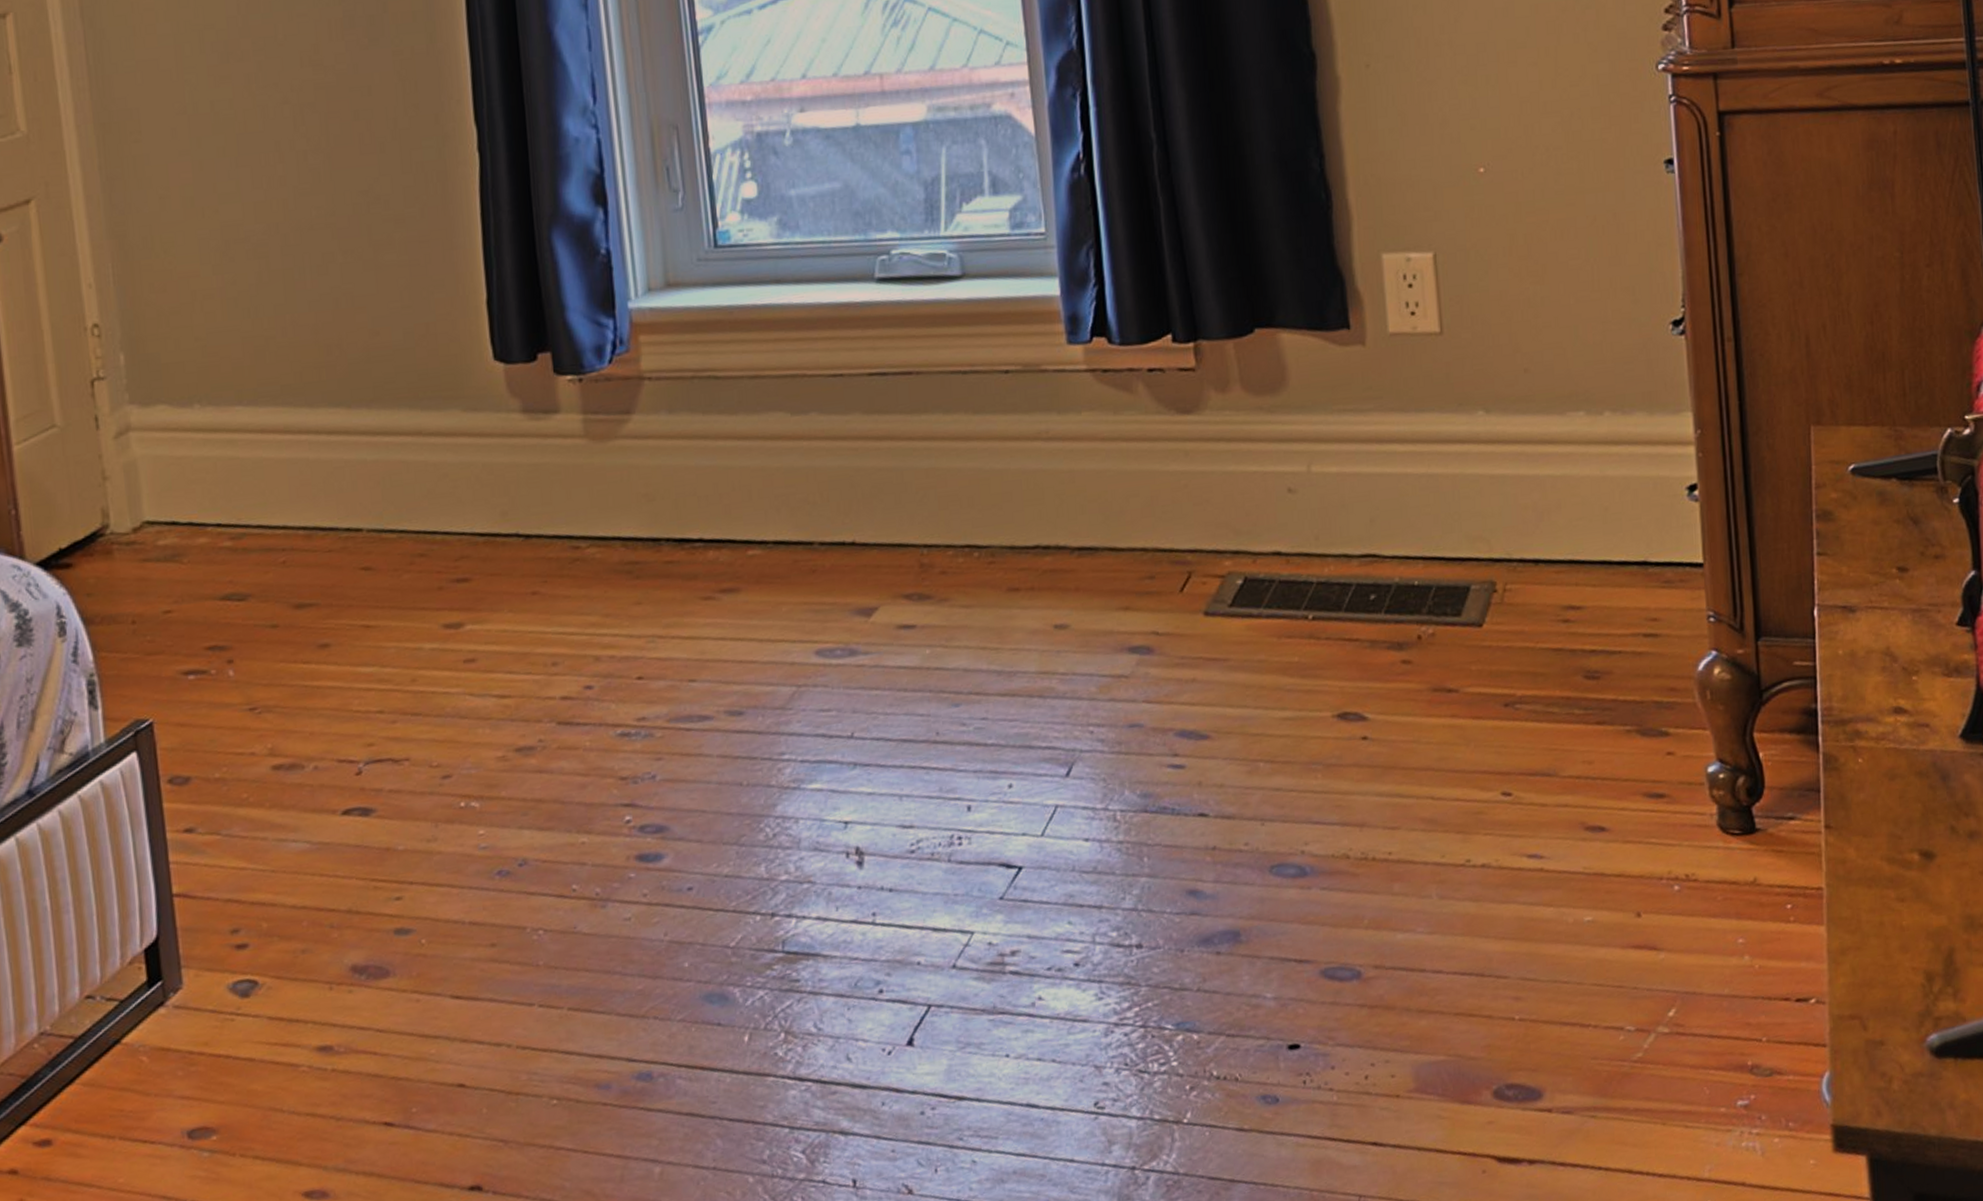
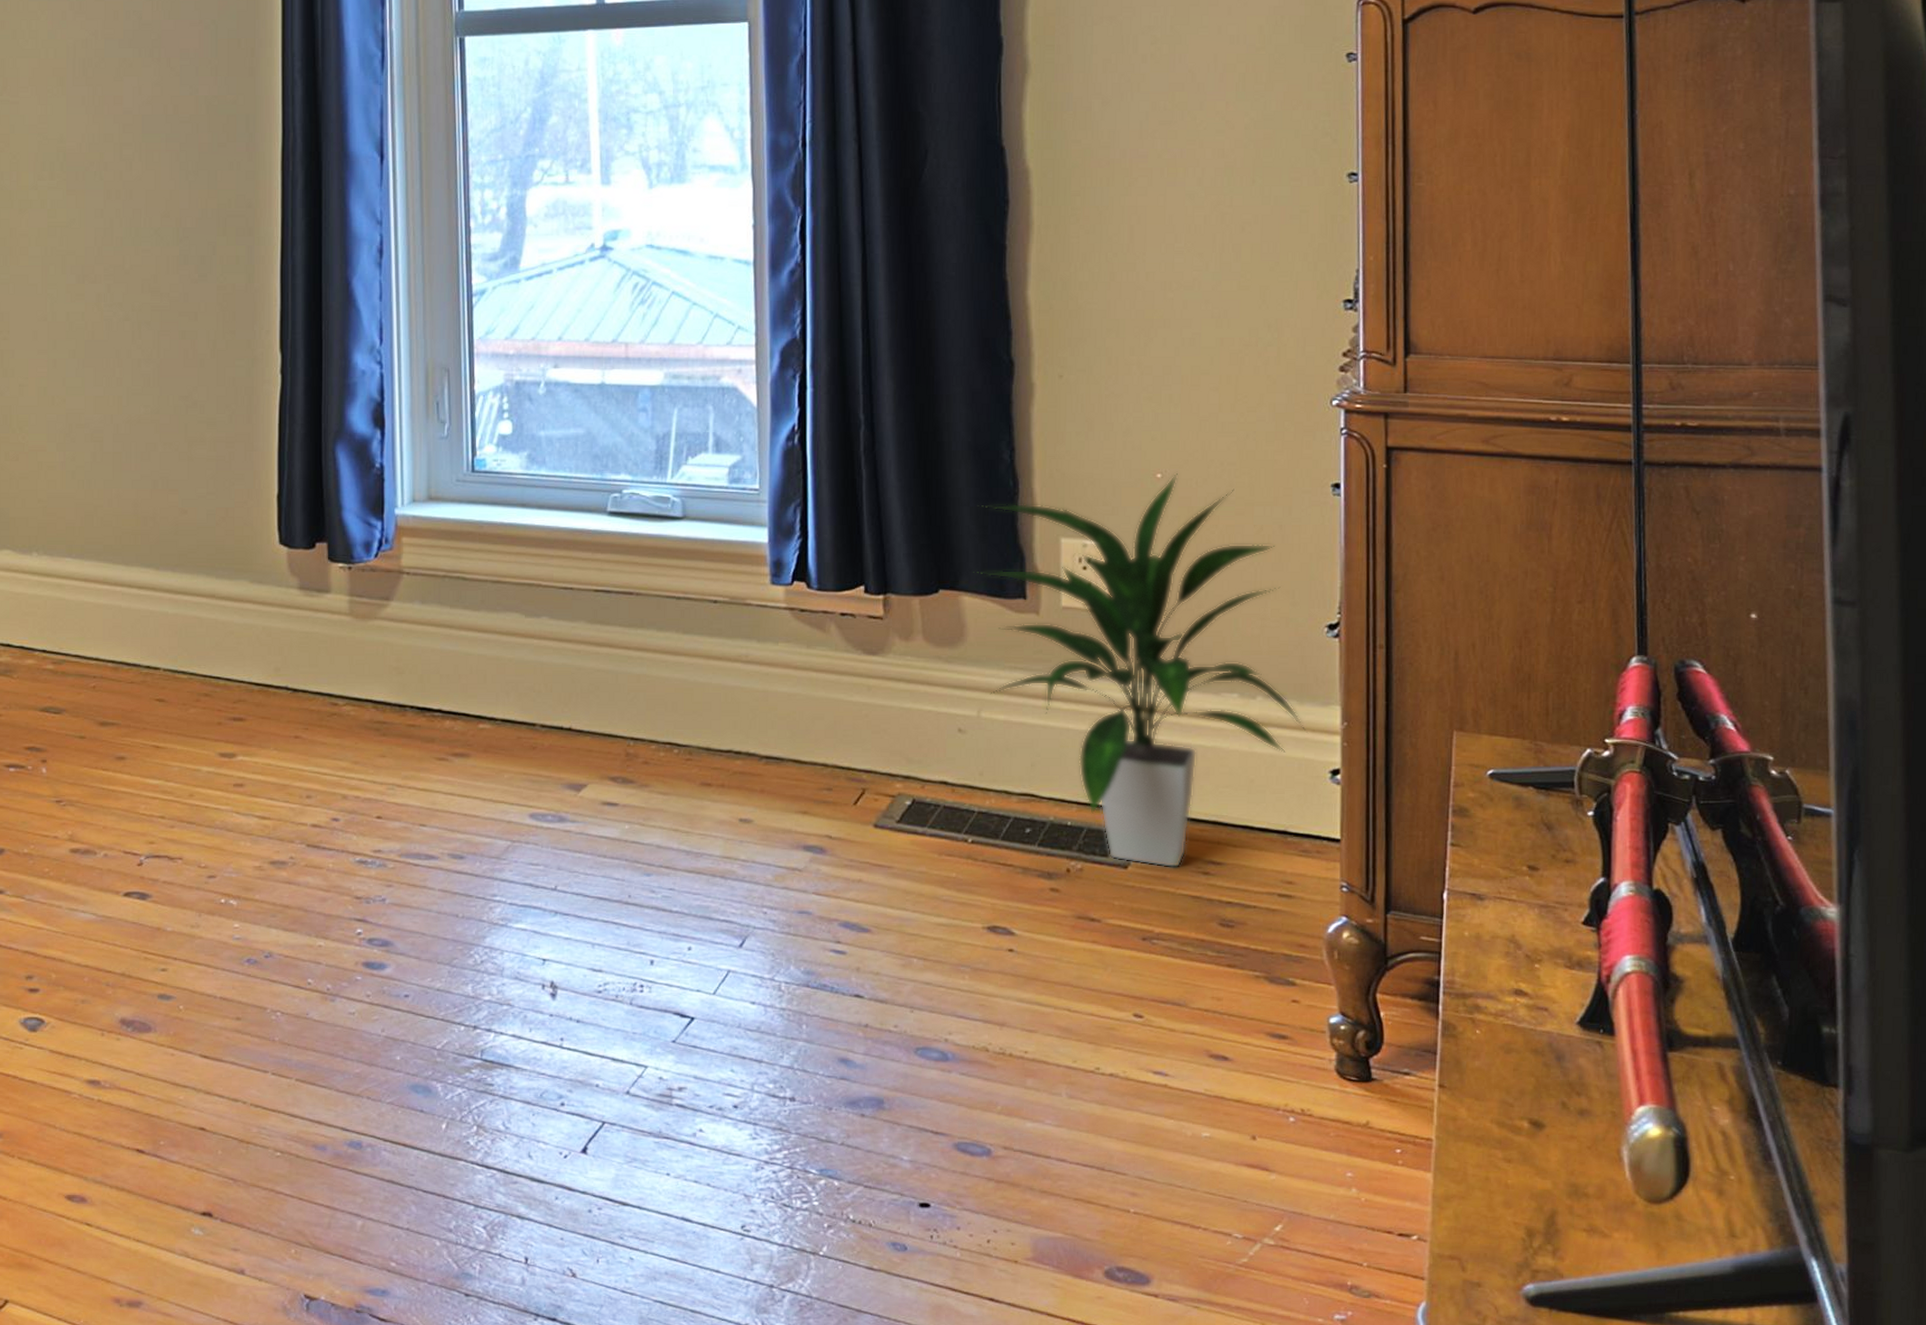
indoor plant: none [1289,165,1660,621] -> present [973,473,1308,868]

